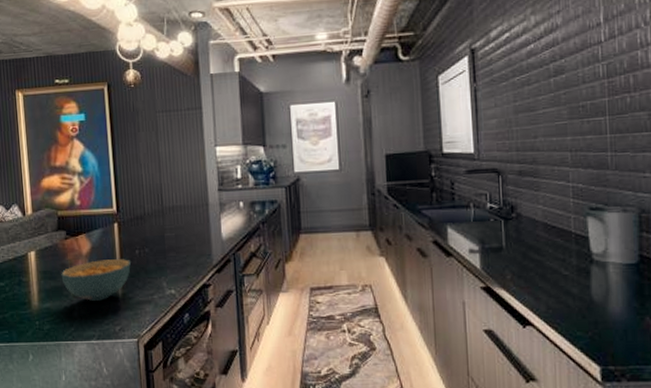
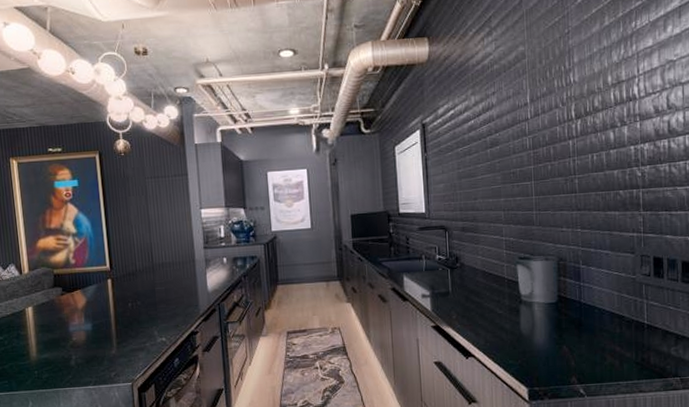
cereal bowl: present [61,259,131,302] -> none [58,311,124,351]

